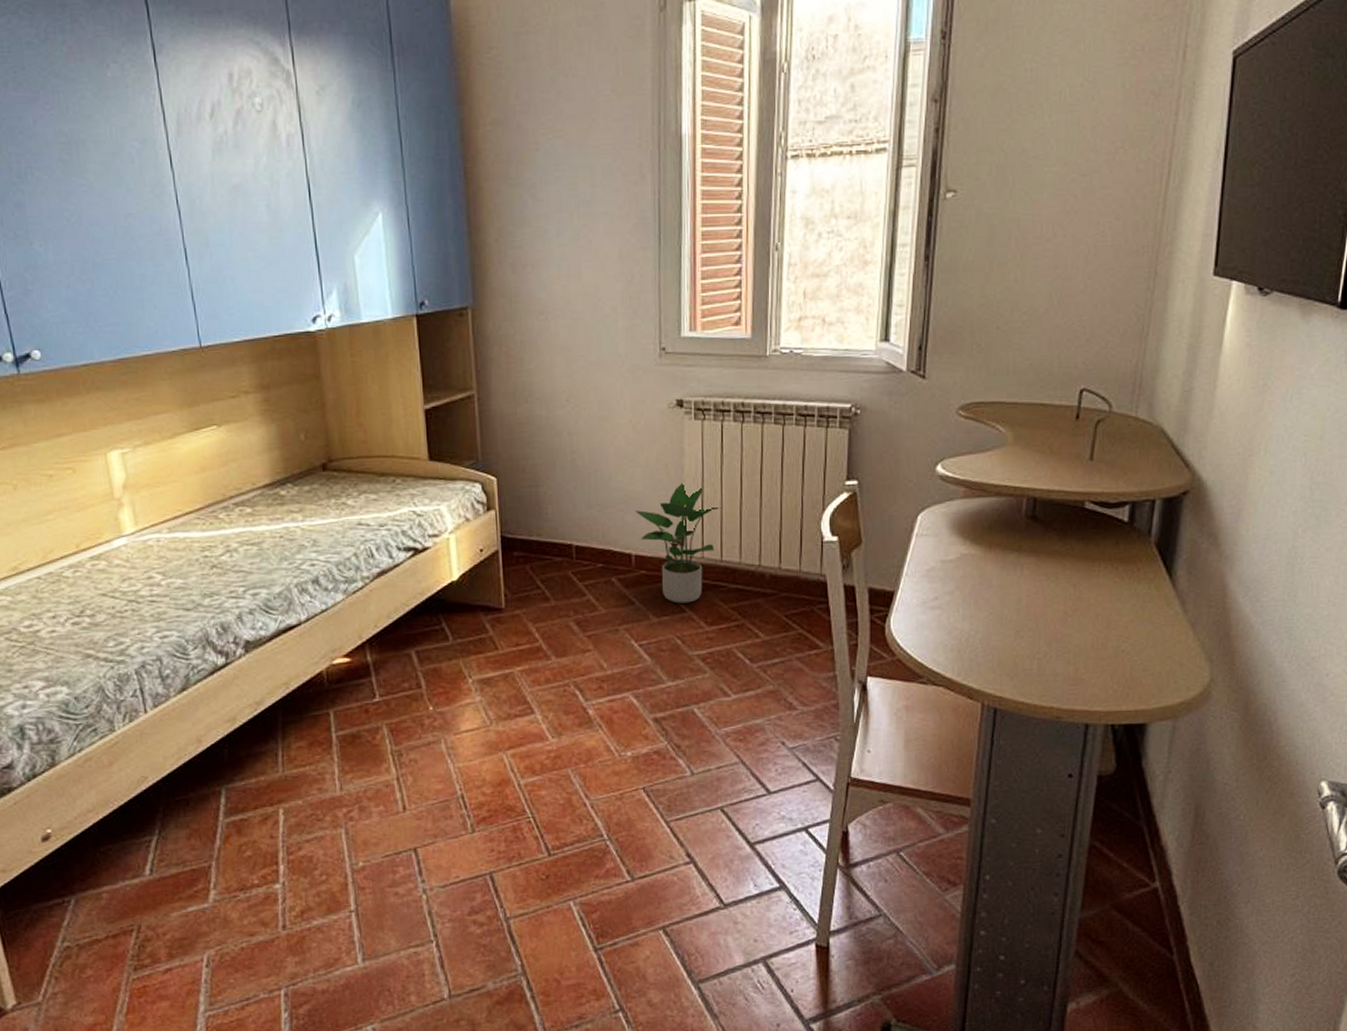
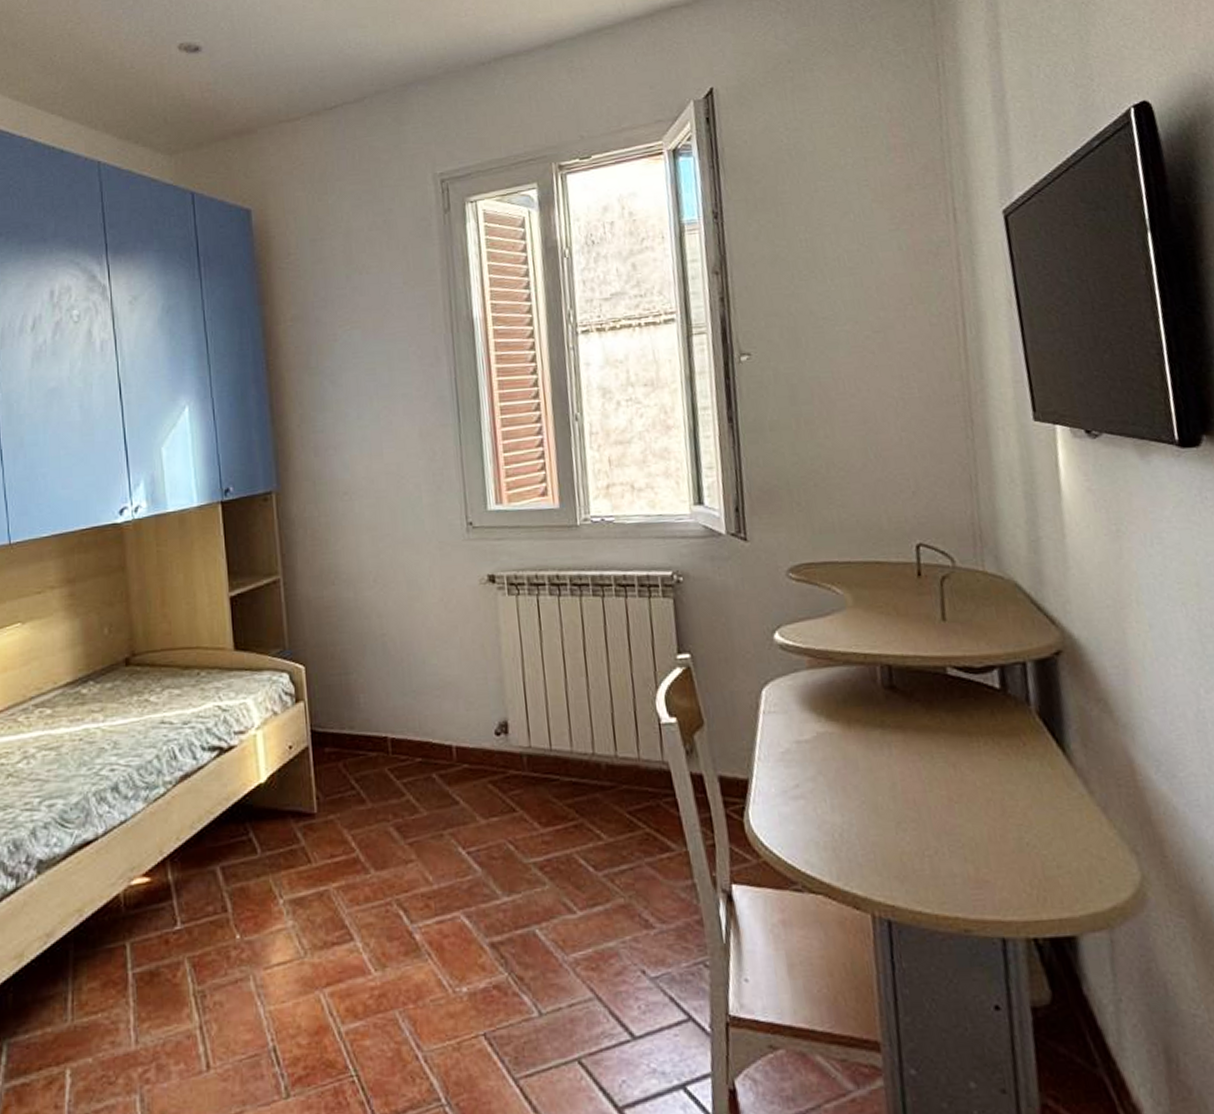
potted plant: present [635,482,721,604] -> none [453,663,545,802]

